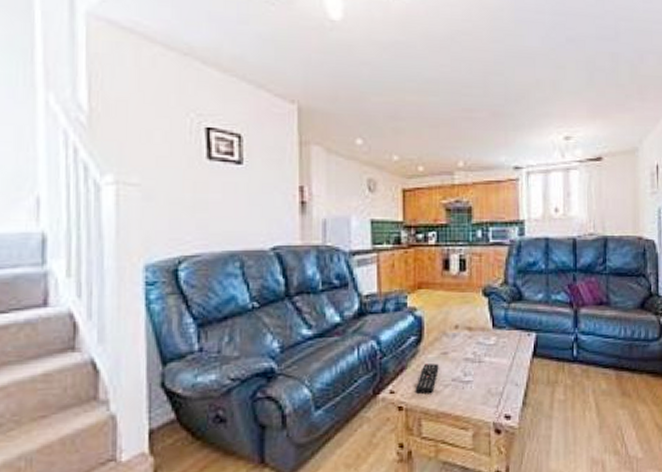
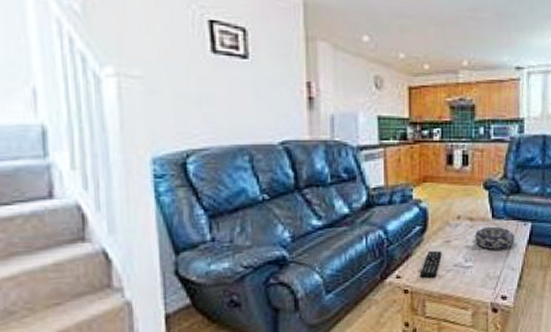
decorative bowl: none [473,337,518,363] -> present [474,226,515,250]

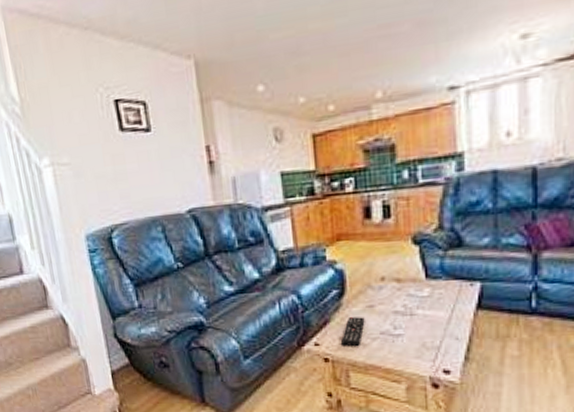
decorative bowl: present [474,226,515,250] -> none [403,288,458,316]

